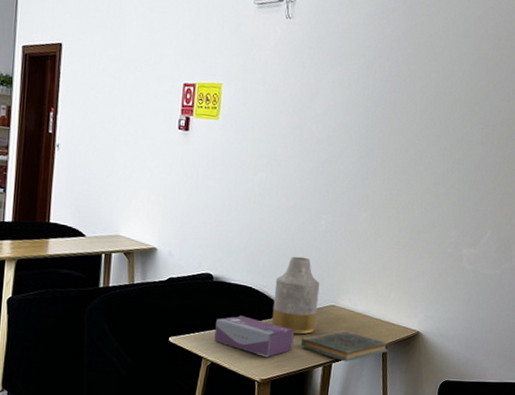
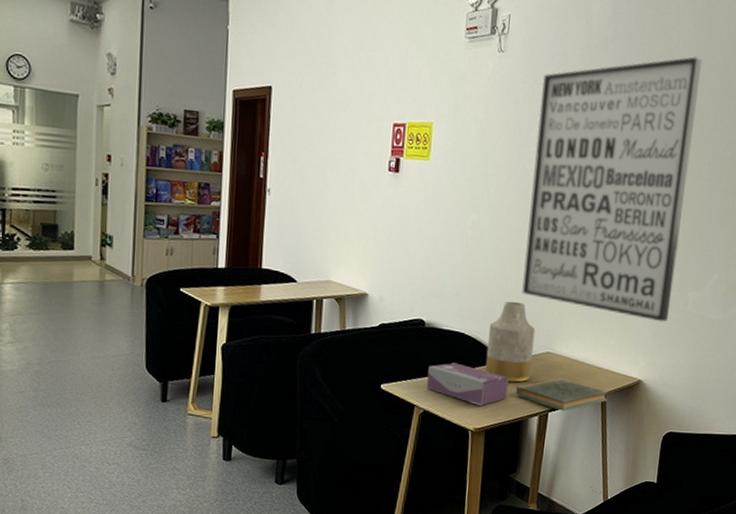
wall art: none [307,29,476,277] -> present [522,57,703,322]

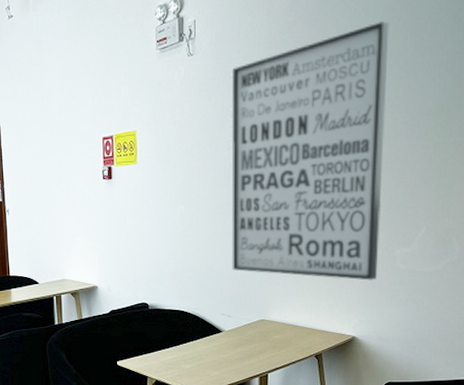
tissue box: present [427,363,509,405] -> none [156,337,228,372]
vase: present [485,301,536,383] -> none [205,278,248,350]
book: present [516,377,609,412] -> none [236,341,324,372]

